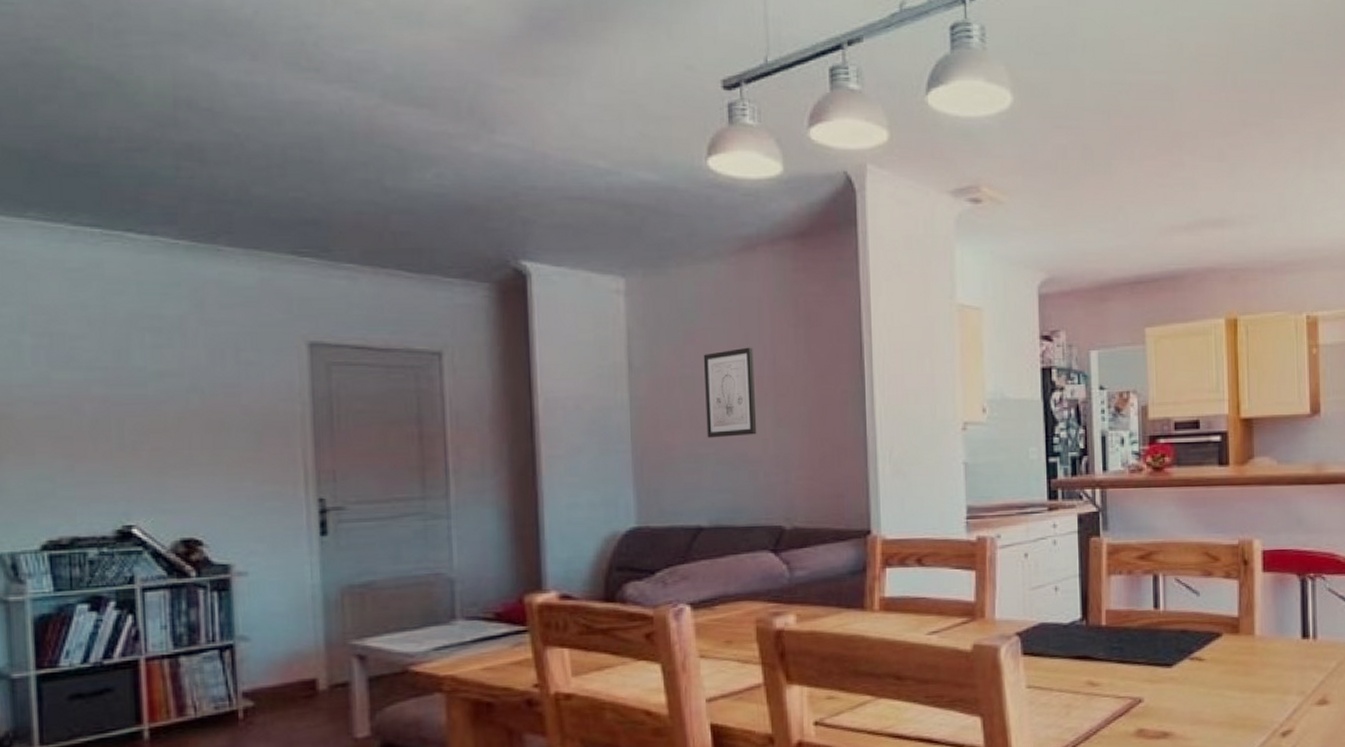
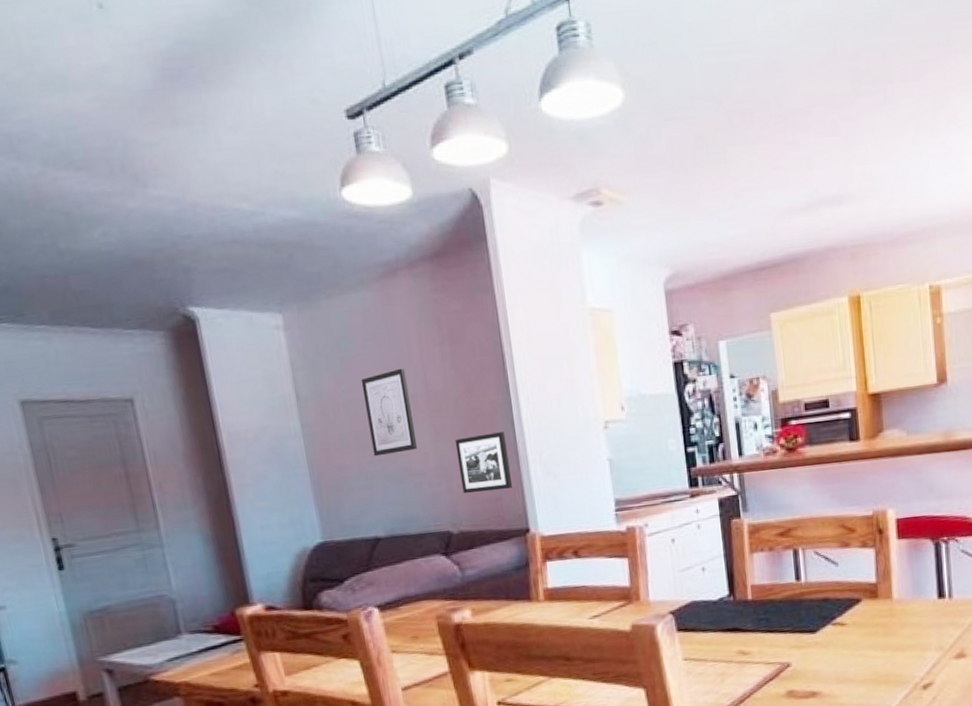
picture frame: none [799,424,858,487] -> present [455,432,513,494]

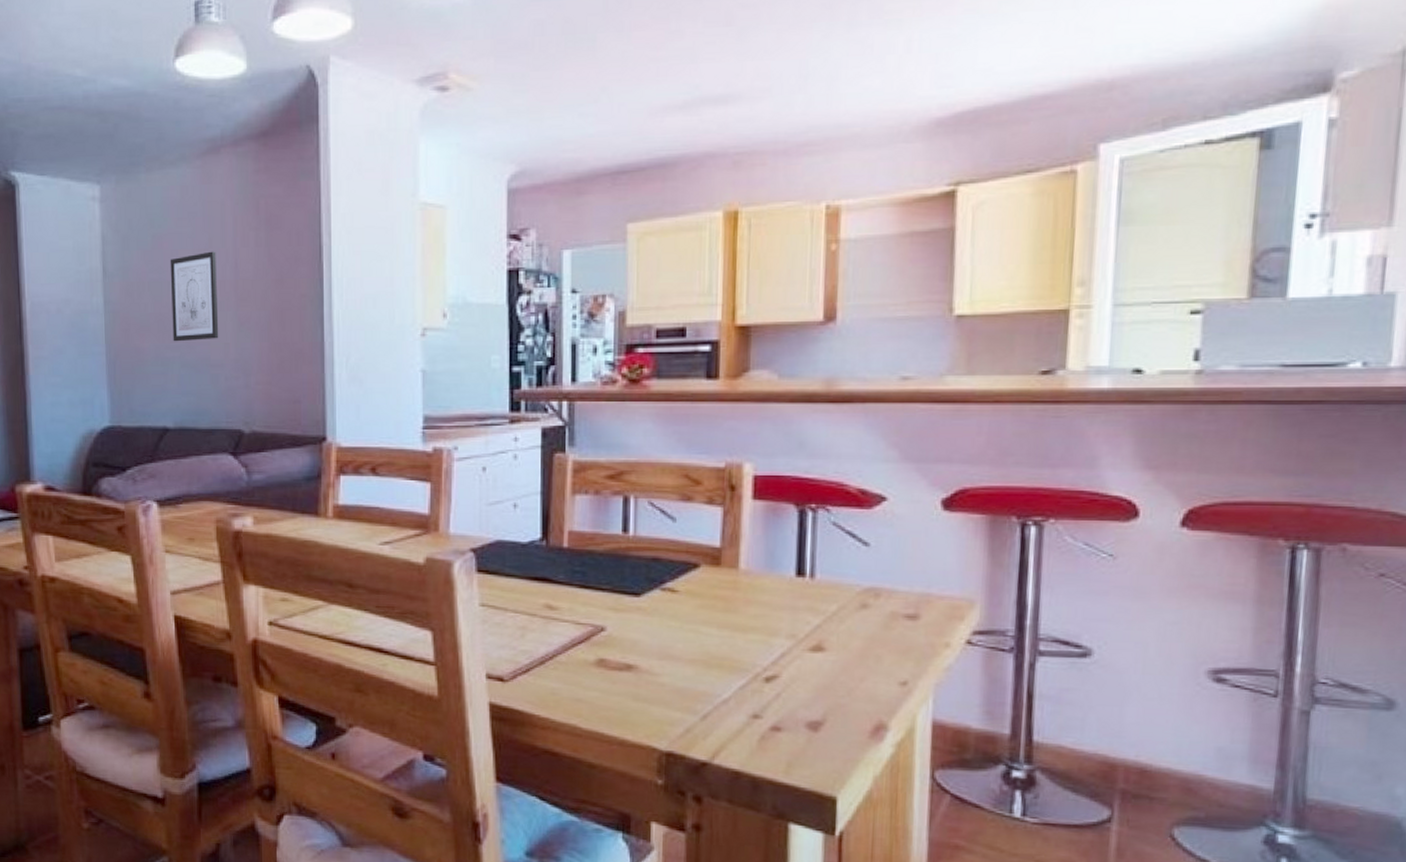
picture frame: present [455,432,513,494] -> none [258,329,314,392]

